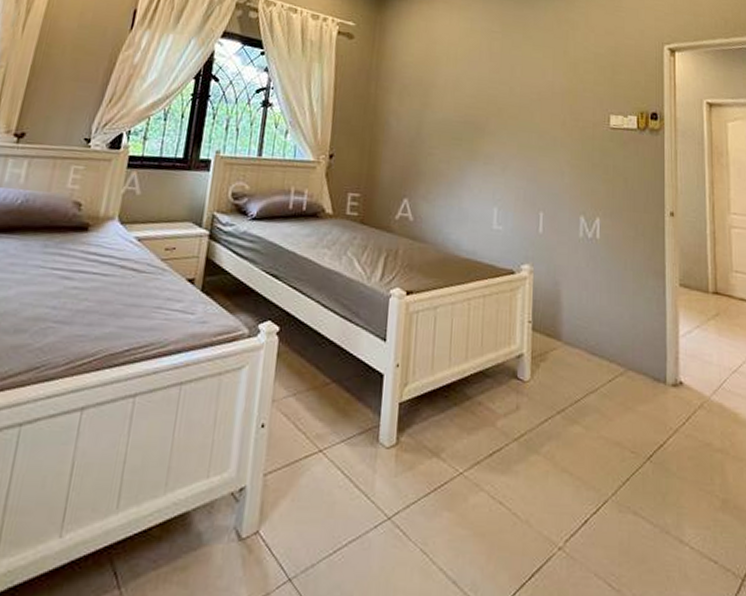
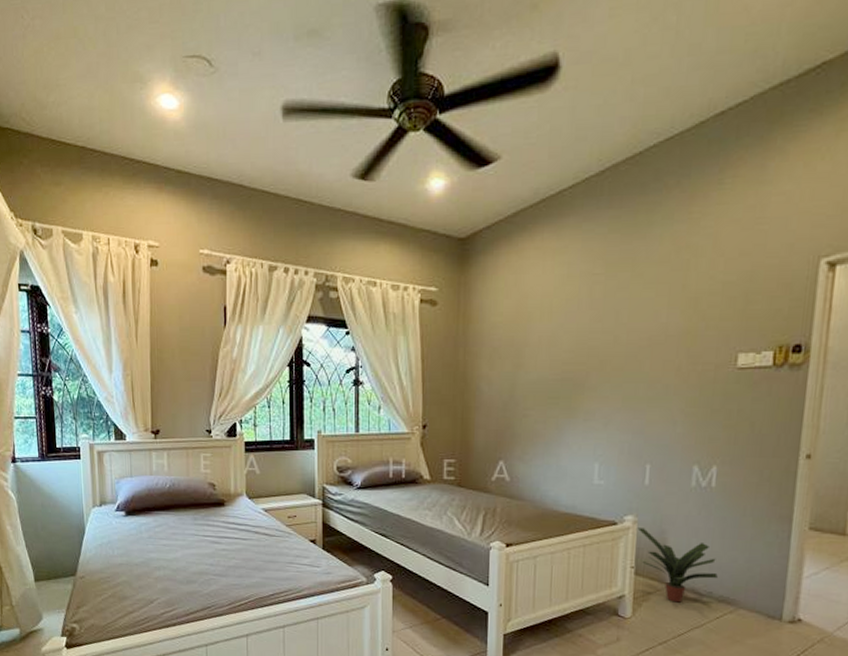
potted plant: none [533,278,607,363] -> present [637,527,718,603]

